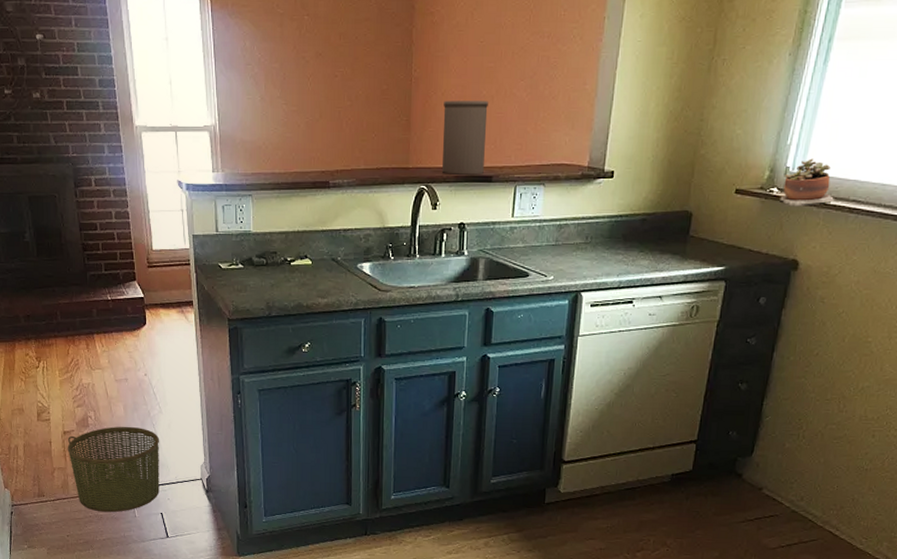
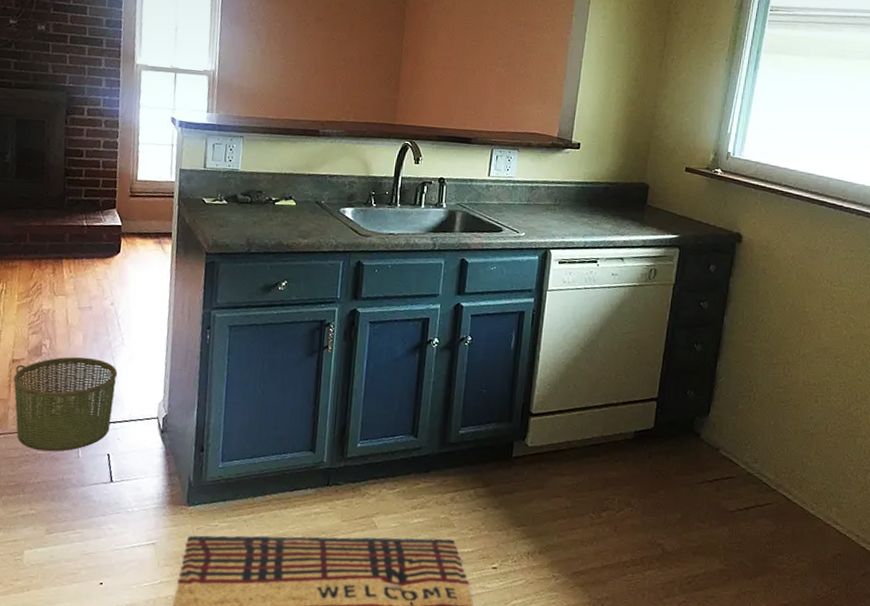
canister: present [442,101,488,175] -> none [426,69,470,136]
succulent plant: present [779,158,834,206] -> none [722,147,769,187]

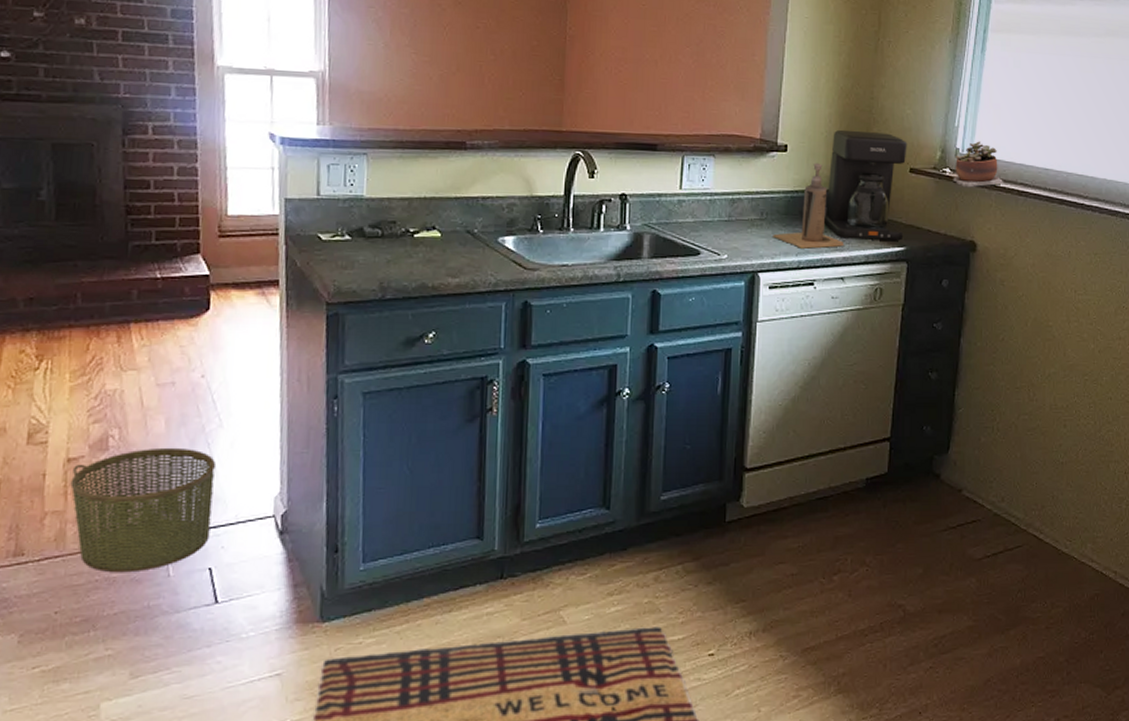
soap dispenser: none [564,159,625,232] -> present [773,162,844,249]
coffee maker: none [608,132,684,229] -> present [823,129,907,241]
succulent plant: none [722,147,769,187] -> present [952,141,1003,188]

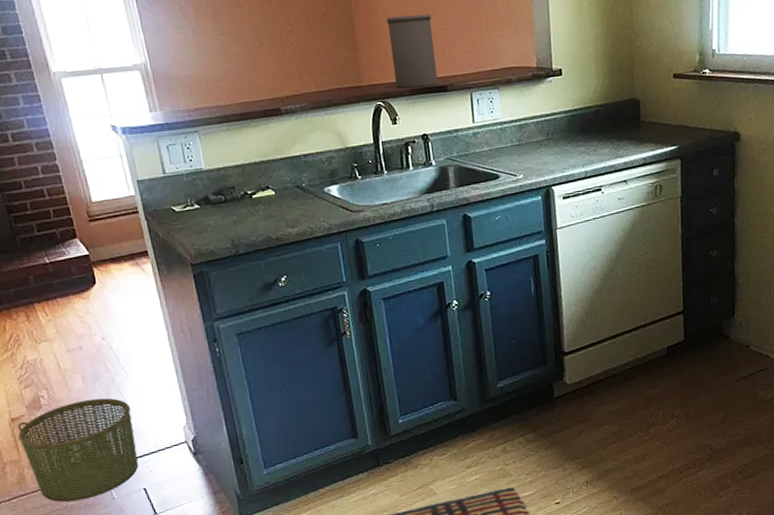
canister: none [601,62,652,142] -> present [386,14,438,89]
soap dispenser: present [773,162,844,249] -> none [560,81,624,160]
coffee maker: present [823,129,907,241] -> none [601,45,675,146]
succulent plant: present [952,141,1003,188] -> none [711,40,758,85]

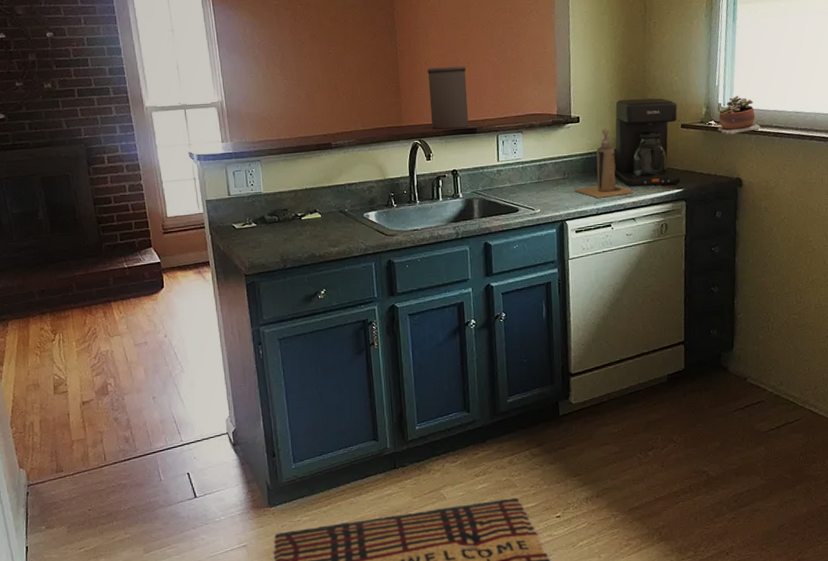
basket: present [18,398,139,502] -> none [86,388,185,480]
soap dispenser: none [560,81,624,160] -> present [575,128,633,198]
coffee maker: none [601,45,675,146] -> present [614,98,681,187]
succulent plant: none [711,40,758,85] -> present [717,95,761,135]

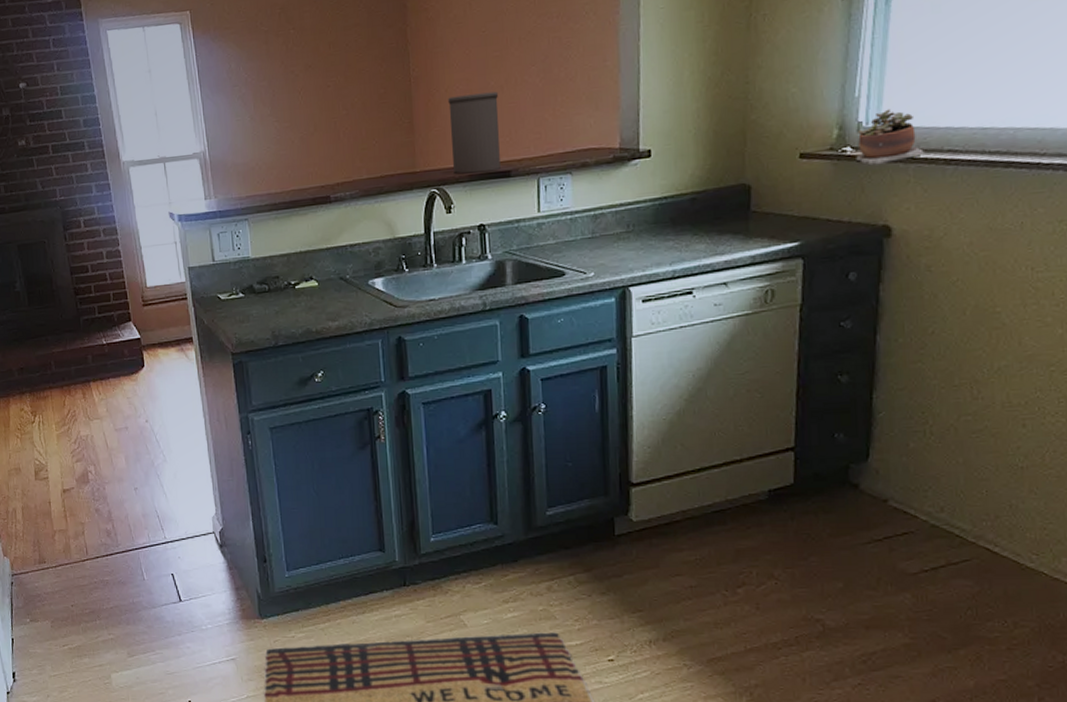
soap dispenser: present [575,128,633,198] -> none [642,163,725,257]
coffee maker: present [614,98,681,187] -> none [698,118,797,241]

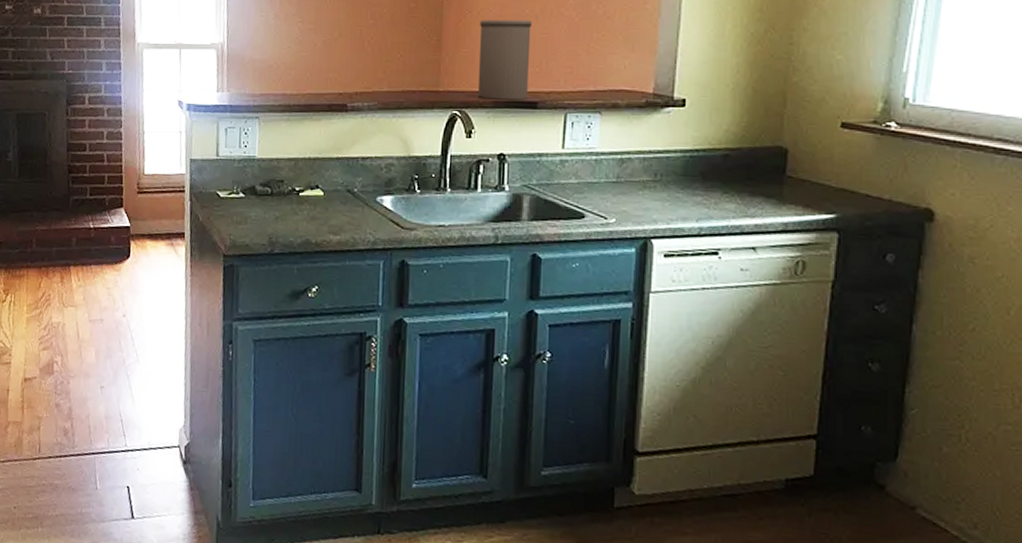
succulent plant: present [854,109,924,166] -> none [898,89,972,145]

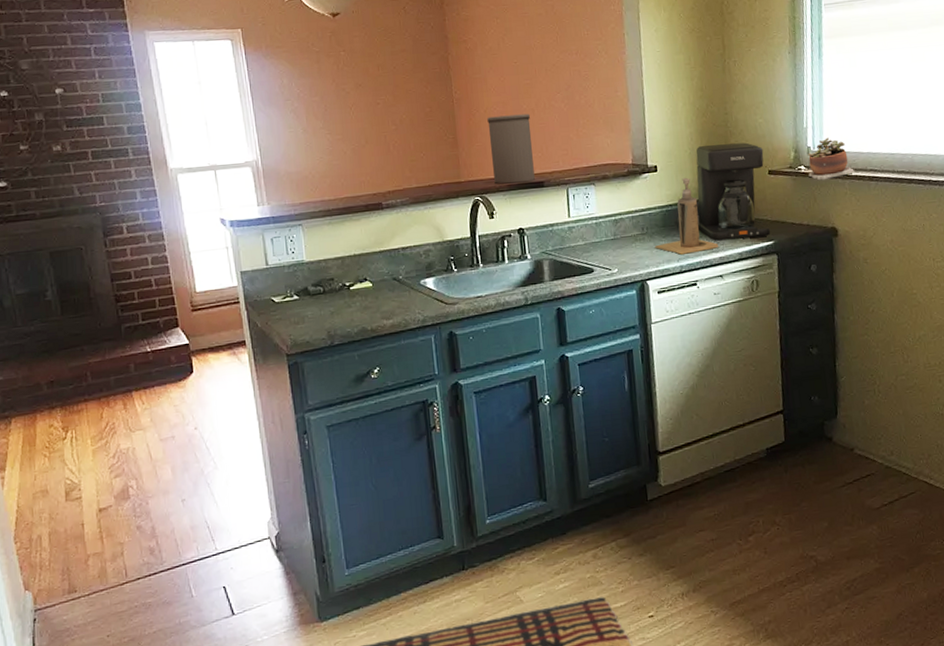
soap dispenser: none [668,118,756,214] -> present [655,177,719,255]
coffee maker: none [729,80,838,207] -> present [696,142,771,241]
succulent plant: none [898,89,972,145] -> present [807,137,854,181]

